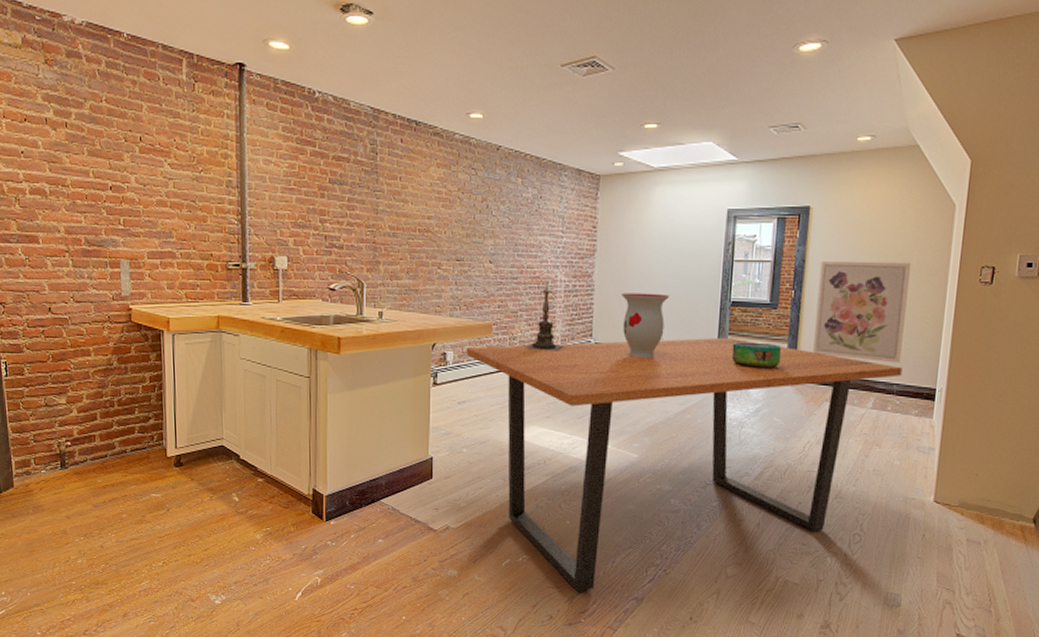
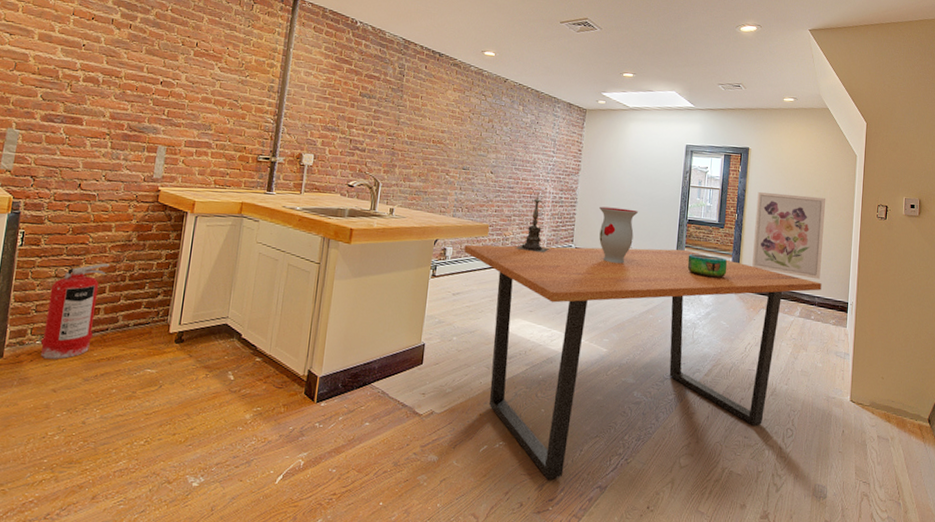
fire extinguisher: none [44,389,96,487] -> present [40,263,110,359]

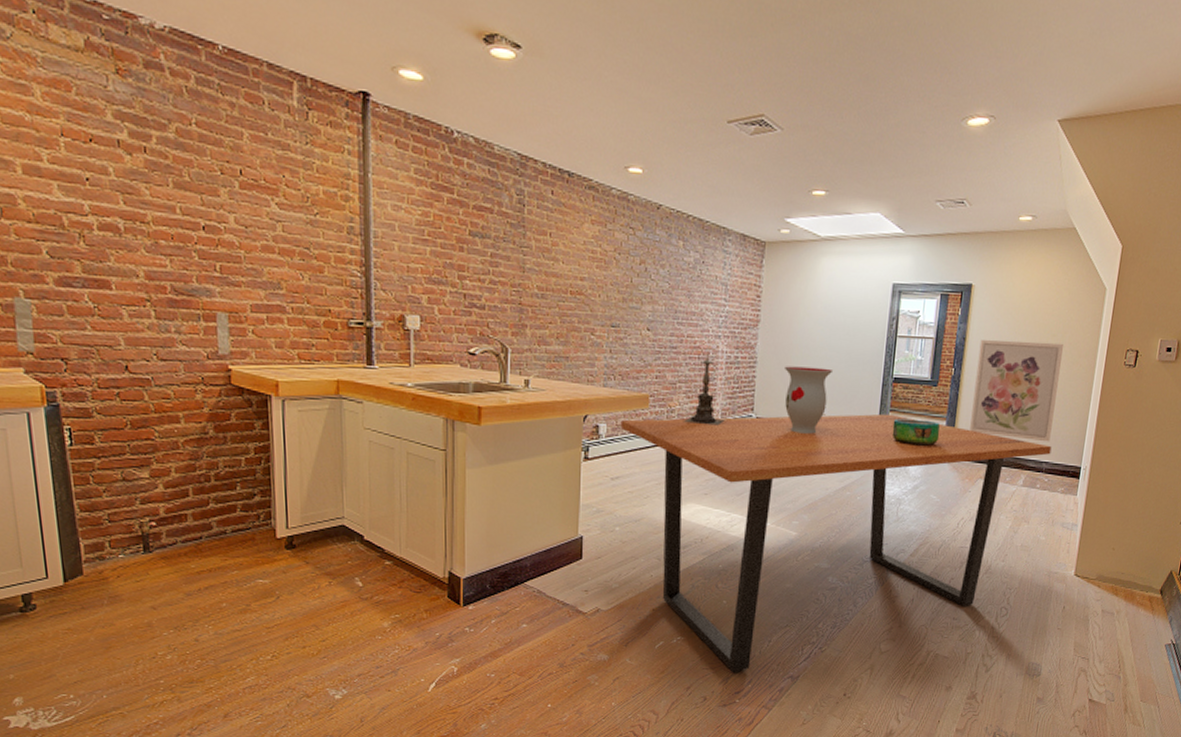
fire extinguisher: present [40,263,110,359] -> none [121,461,188,574]

